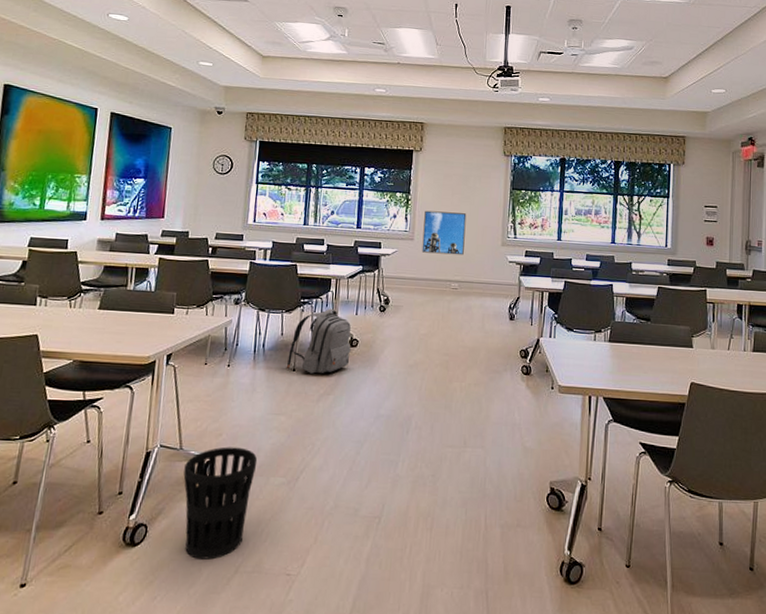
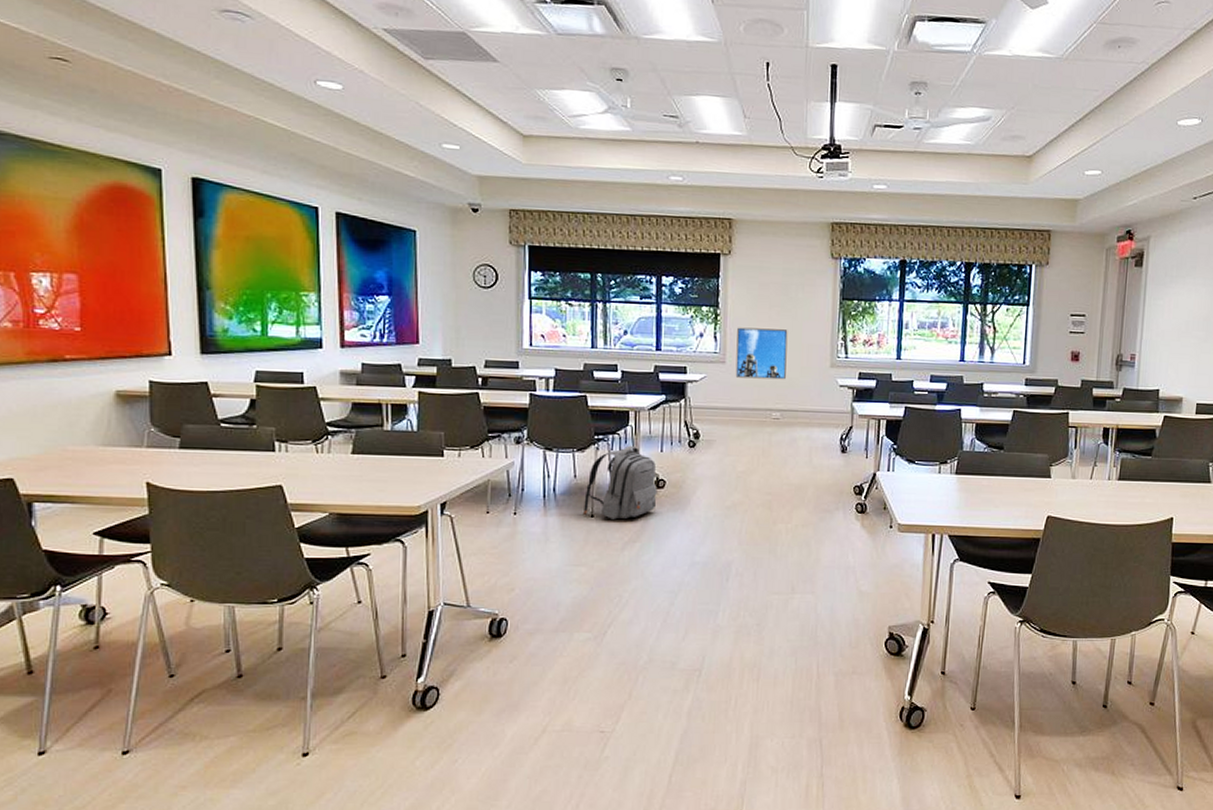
wastebasket: present [183,447,258,560] -> none [474,602,558,720]

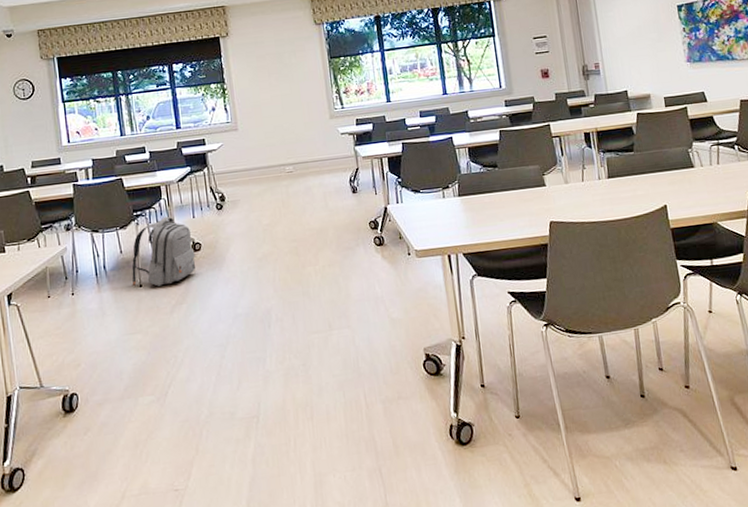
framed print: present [735,327,788,380] -> none [244,92,293,141]

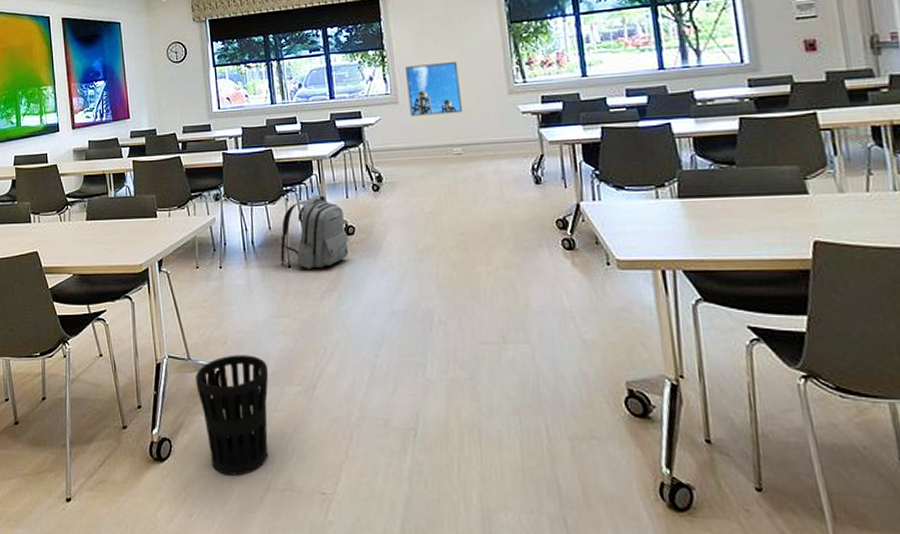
wastebasket: none [49,373,123,492] -> present [195,355,269,476]
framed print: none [244,92,293,141] -> present [405,62,462,116]

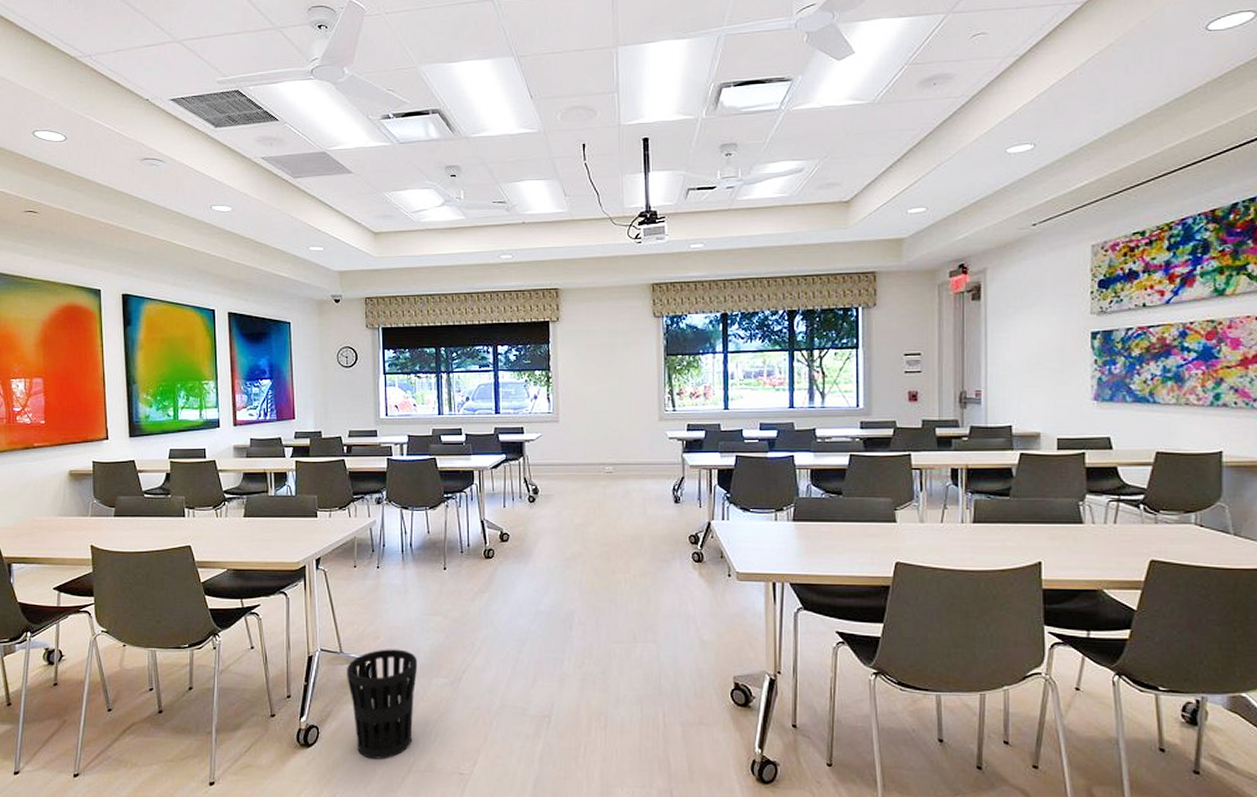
backpack: present [280,194,349,269] -> none [437,502,502,572]
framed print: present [405,62,462,116] -> none [568,387,616,435]

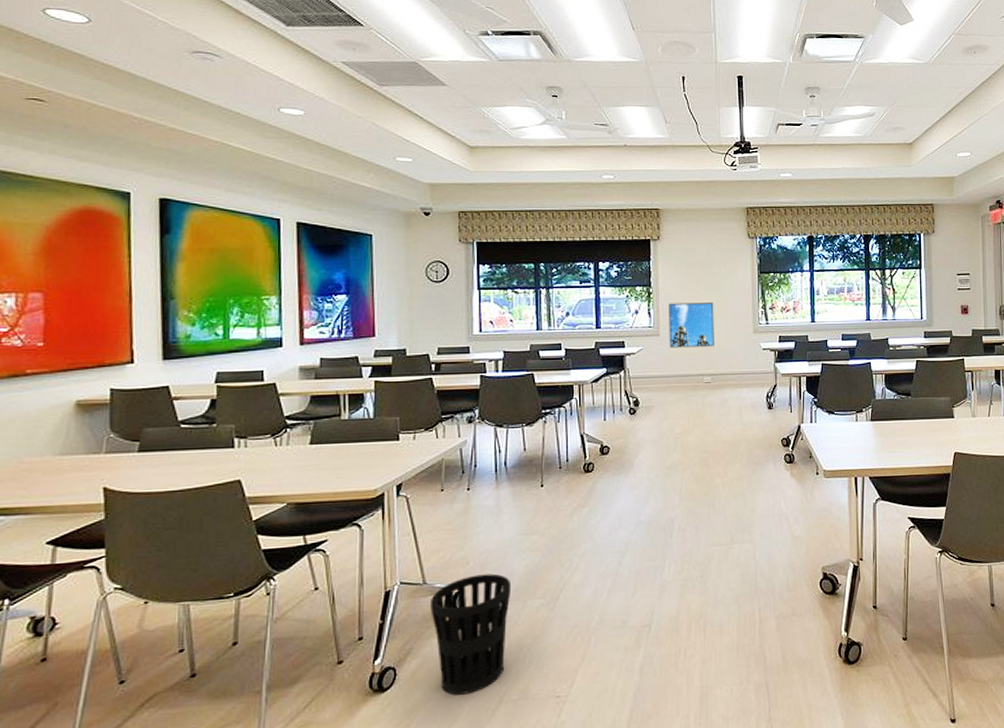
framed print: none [568,387,616,435] -> present [669,303,714,348]

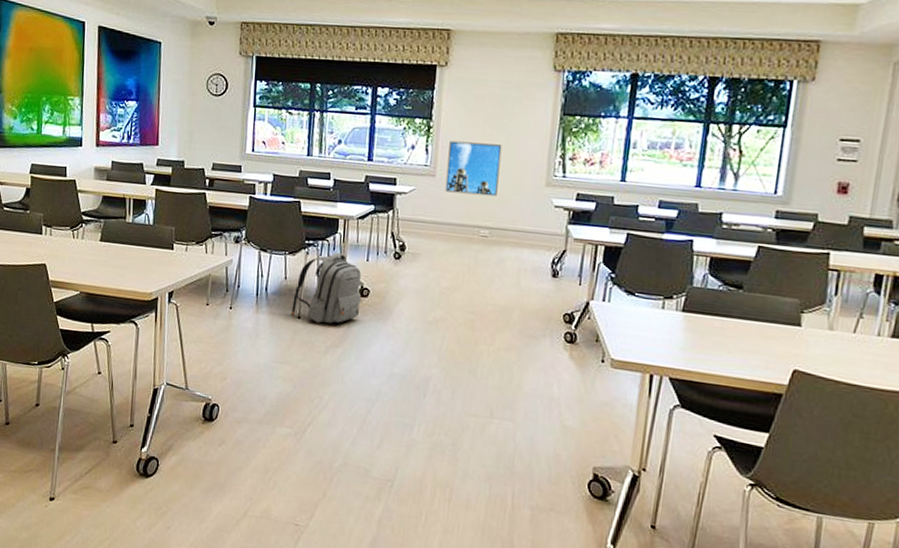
wastebasket: present [430,573,512,695] -> none [190,391,263,500]
backpack: none [534,416,602,488] -> present [292,252,362,323]

